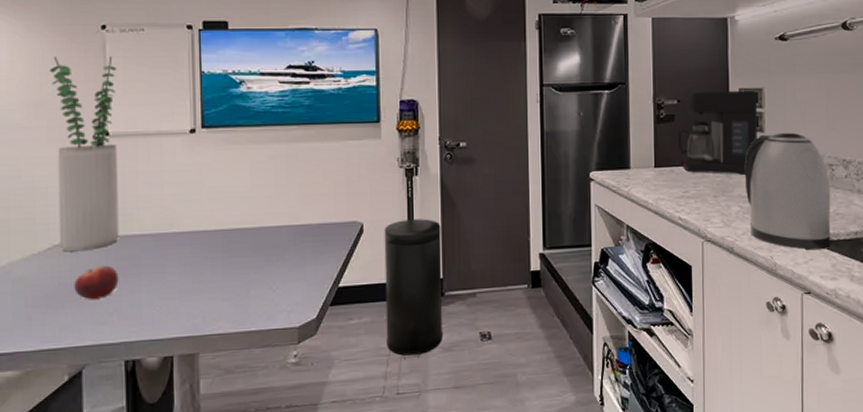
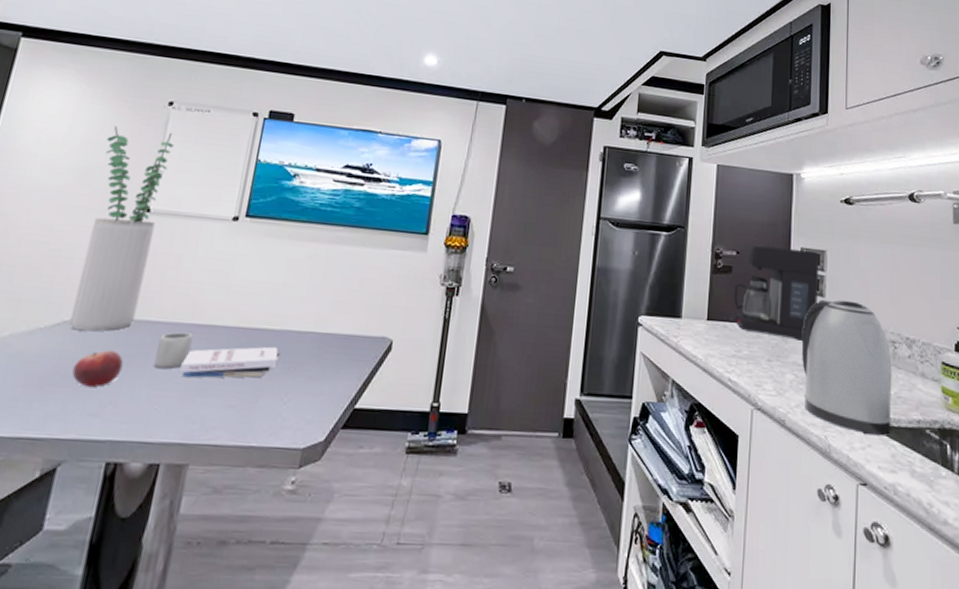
cup: none [147,241,178,275] -> present [154,332,194,368]
books: none [171,243,261,281] -> present [179,346,280,378]
pedal bin: present [384,219,444,359] -> none [395,342,475,503]

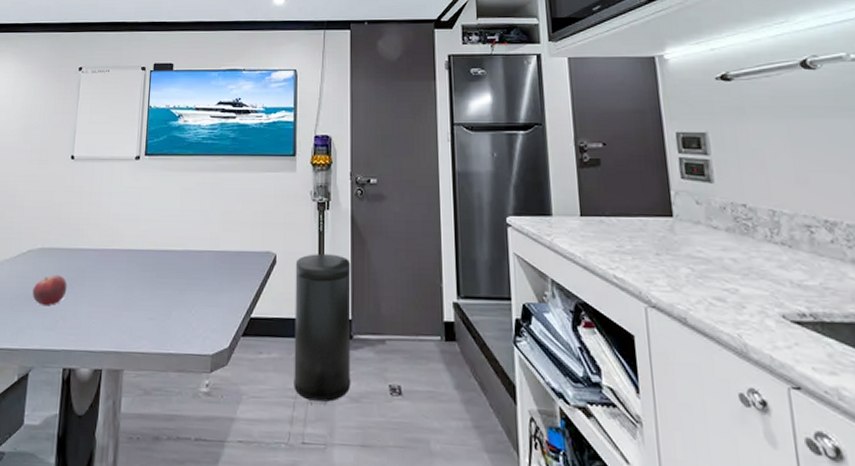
vase: present [69,126,174,332] -> none [26,92,86,260]
cup: present [154,332,194,368] -> none [90,257,117,288]
books: present [179,346,280,378] -> none [108,265,185,295]
pedal bin: none [395,342,475,503] -> present [294,254,351,405]
coffee maker: present [733,244,820,341] -> none [605,134,705,231]
kettle: present [801,299,892,435] -> none [692,184,821,332]

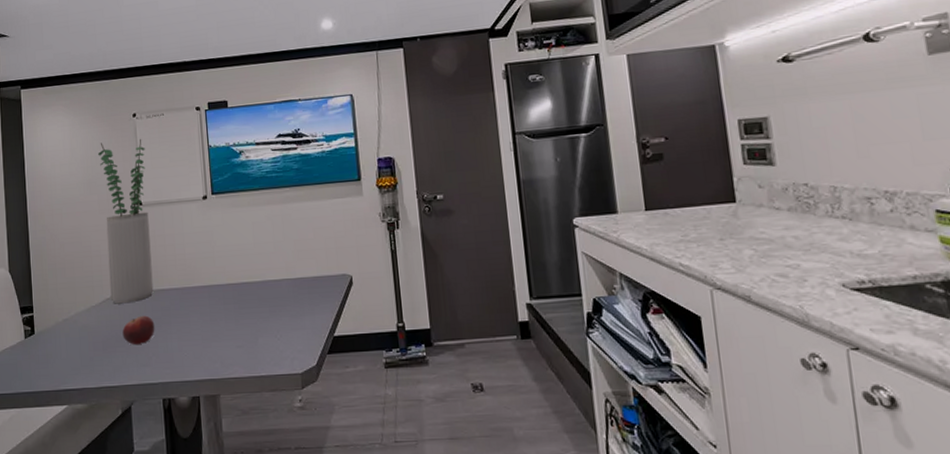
vase: none [26,92,86,260] -> present [98,138,154,304]
pedal bin: present [294,254,351,405] -> none [371,270,435,407]

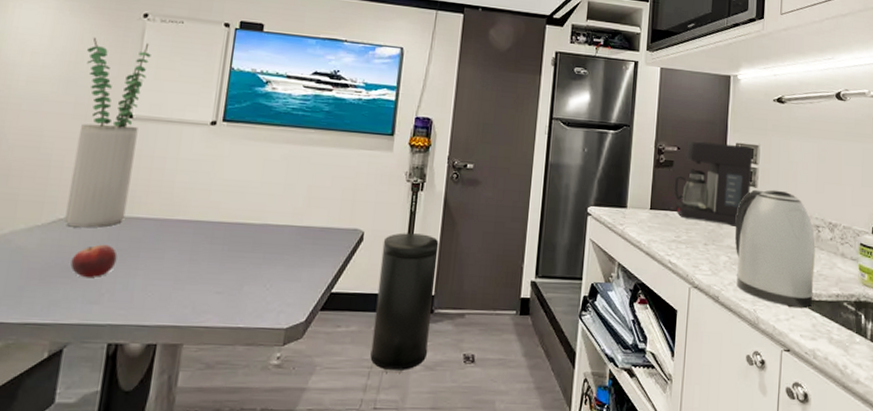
pedal bin: none [371,270,435,407] -> present [370,233,439,373]
coffee maker: none [668,121,767,215] -> present [674,141,753,226]
kettle: none [754,163,879,298] -> present [734,189,816,308]

